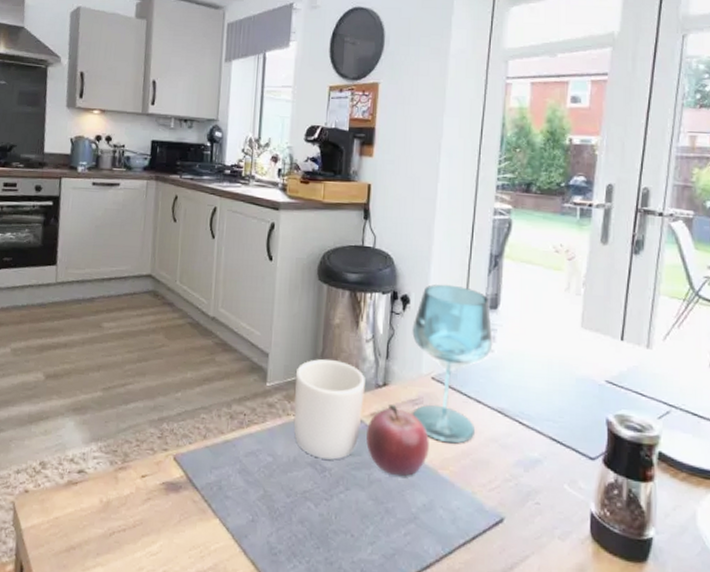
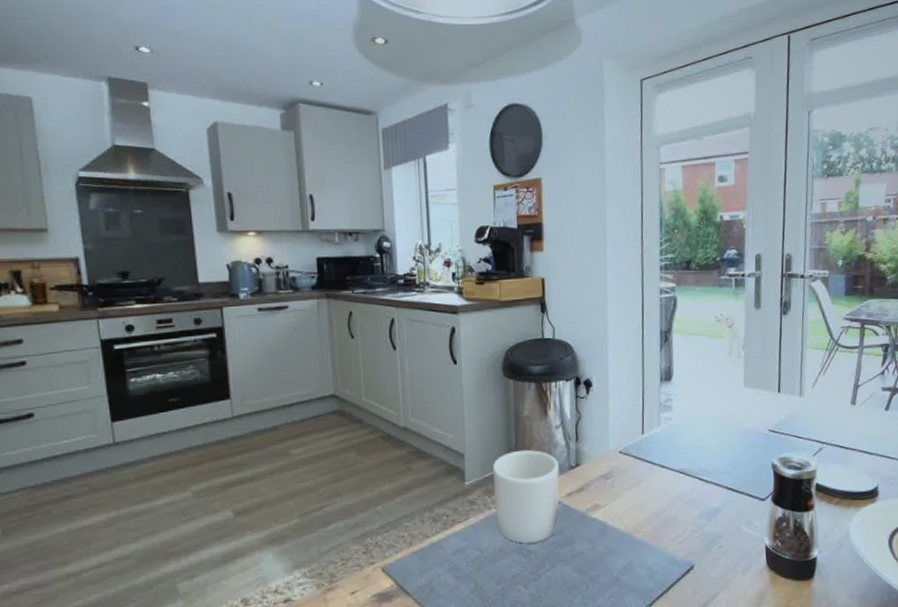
fruit: present [366,405,429,477] -> none [565,482,623,547]
wine glass: present [412,284,493,444] -> none [597,364,671,508]

